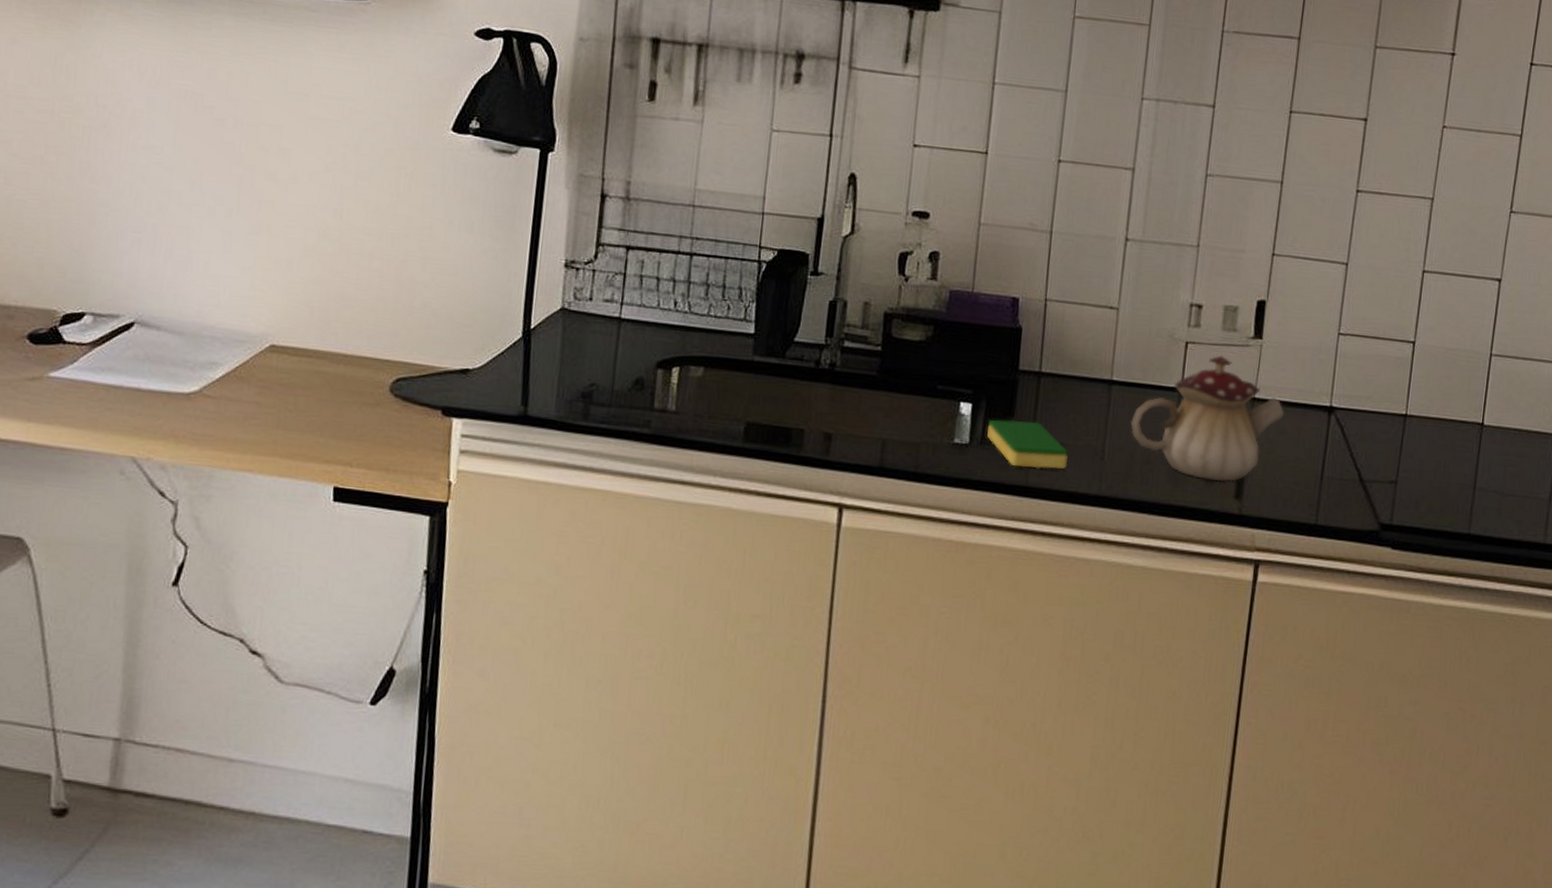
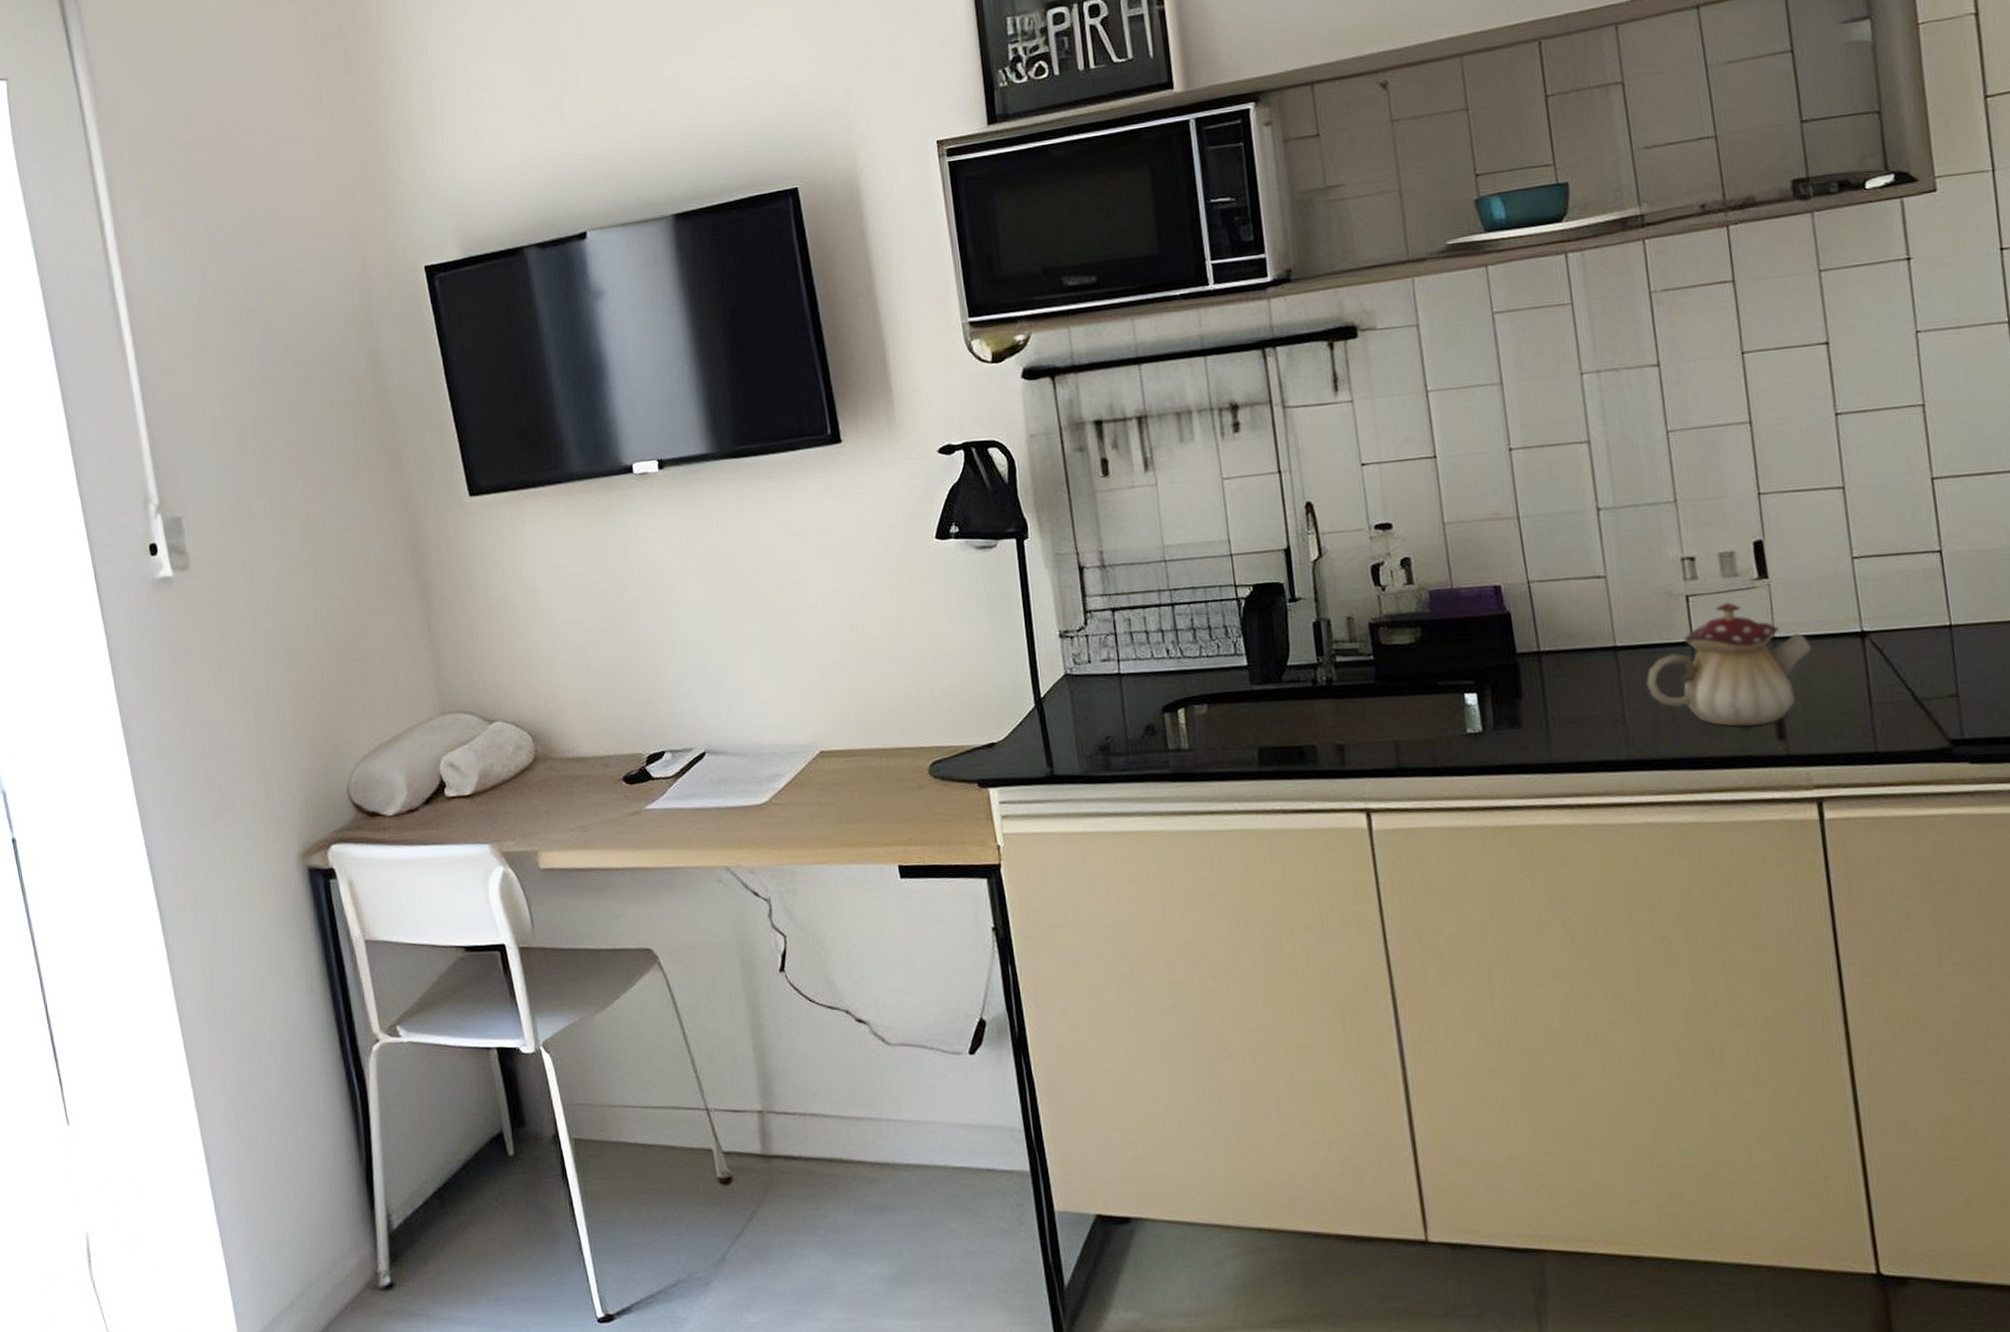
dish sponge: present [987,419,1068,469] -> none [1497,699,1589,746]

